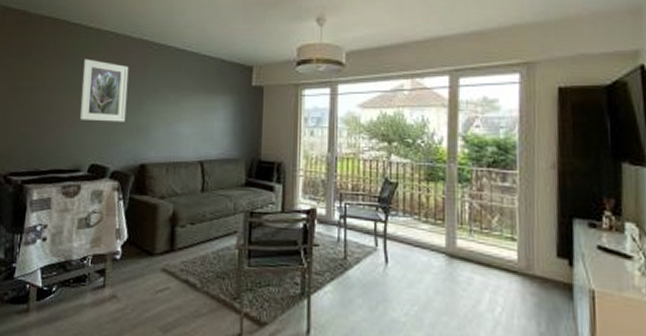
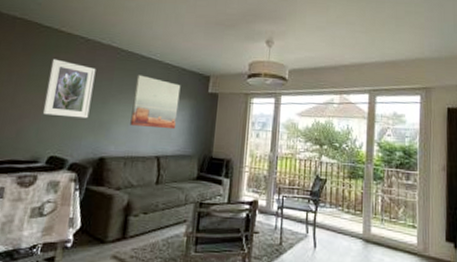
wall art: none [169,70,221,130] -> present [130,74,181,130]

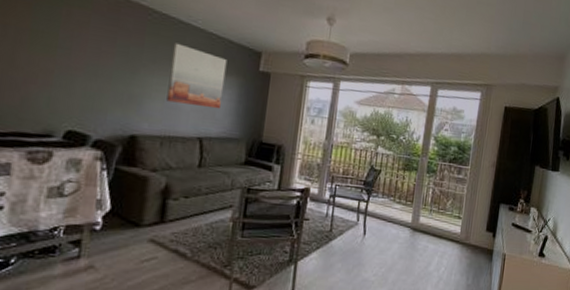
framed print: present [42,58,96,119] -> none [53,12,122,90]

